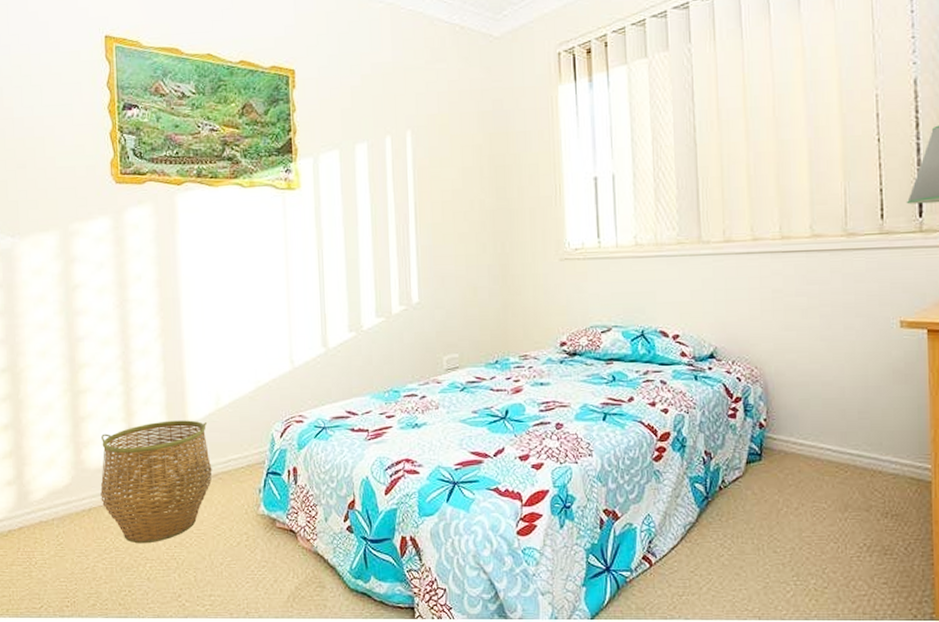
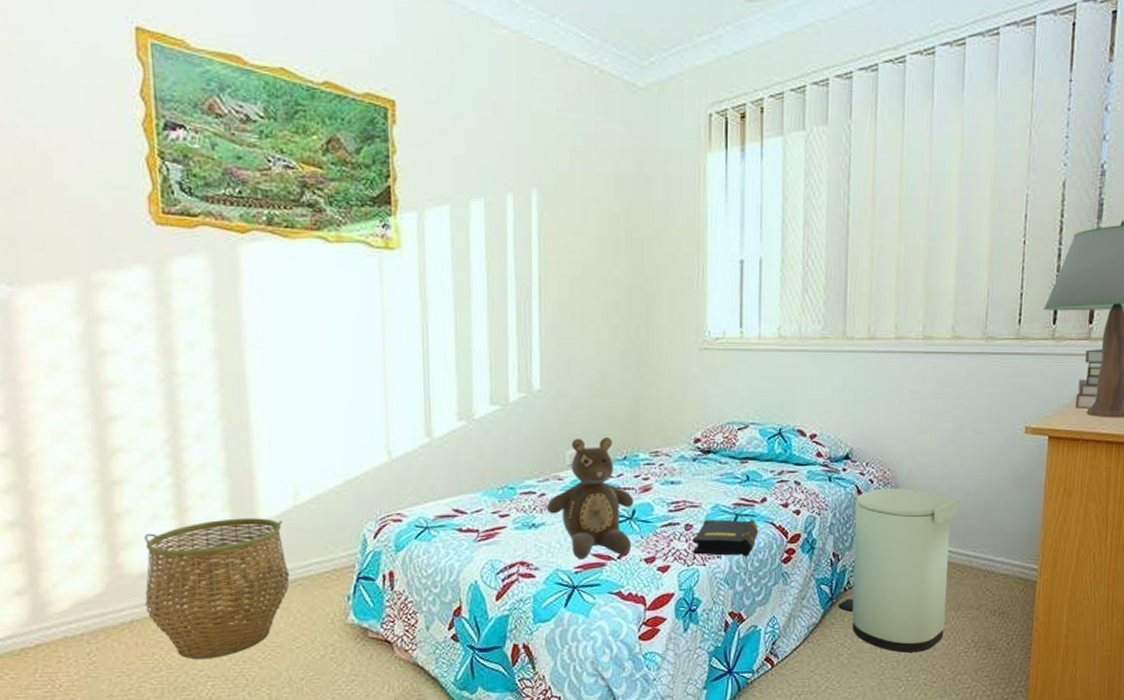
teddy bear: none [428,343,507,457] -> present [547,437,634,560]
book: none [564,418,628,455] -> present [693,519,759,557]
pedal bin: none [715,385,837,555] -> present [838,488,961,653]

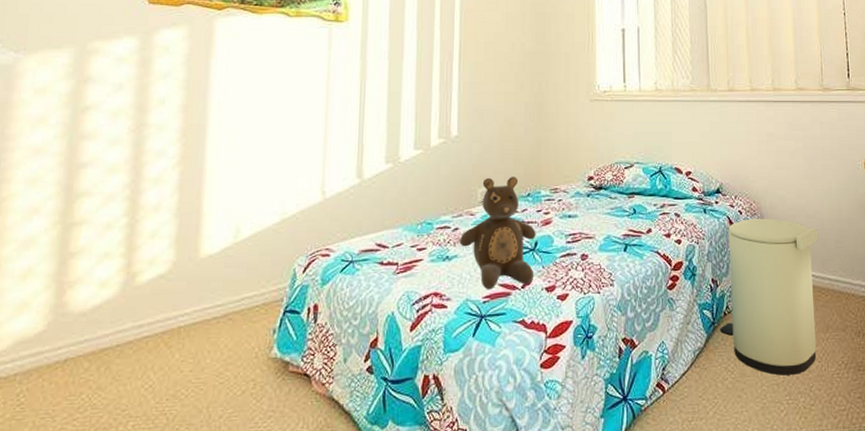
basket: present [144,518,290,659] -> none [81,255,223,398]
book: present [693,519,759,557] -> none [589,248,646,284]

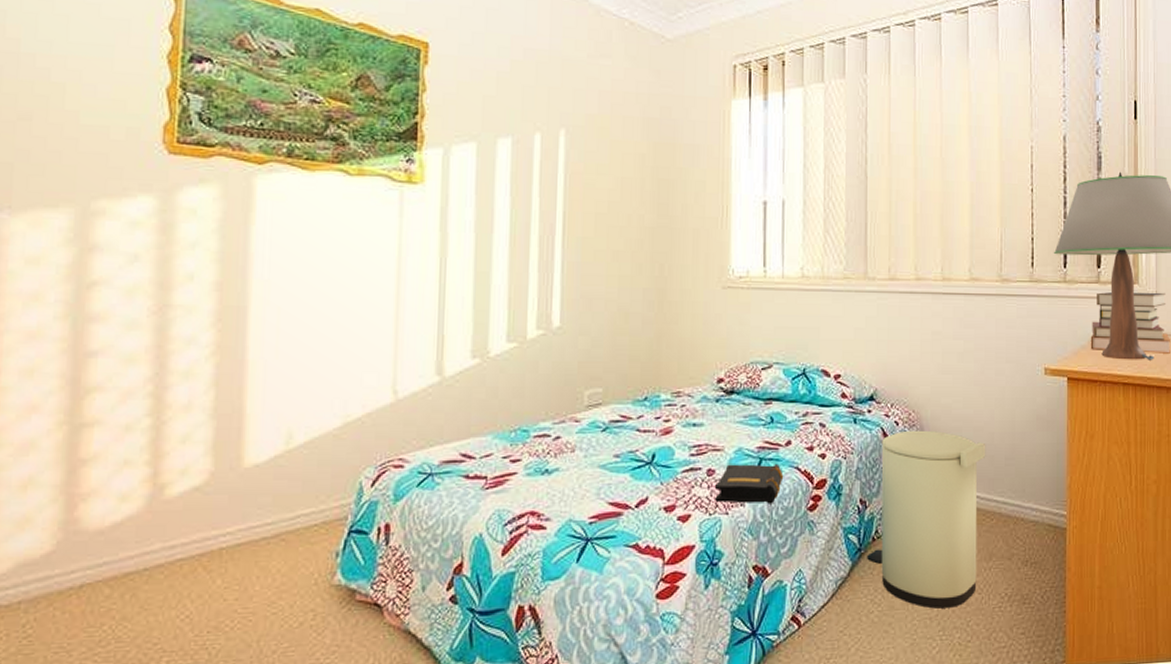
teddy bear: present [460,177,536,290] -> none [562,377,654,509]
book: none [589,248,646,284] -> present [715,463,784,504]

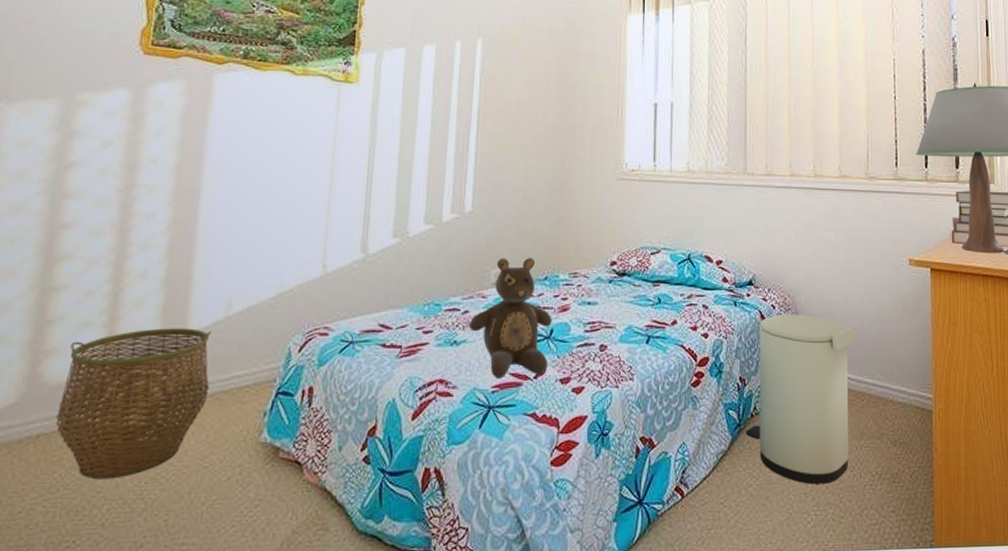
basket: none [100,464,273,630] -> present [55,328,212,478]
teddy bear: none [562,377,654,509] -> present [469,257,552,379]
book: present [715,463,784,504] -> none [607,341,670,379]

